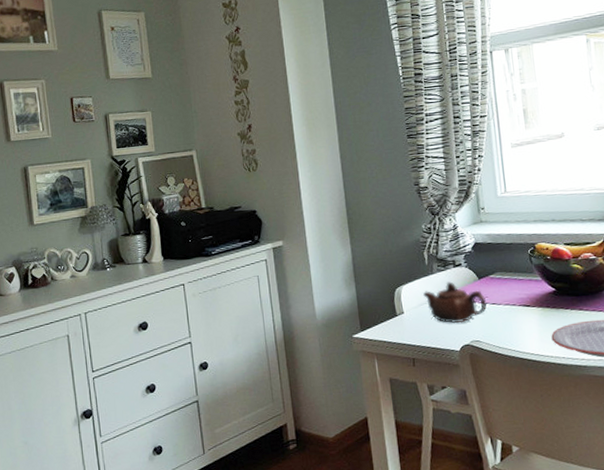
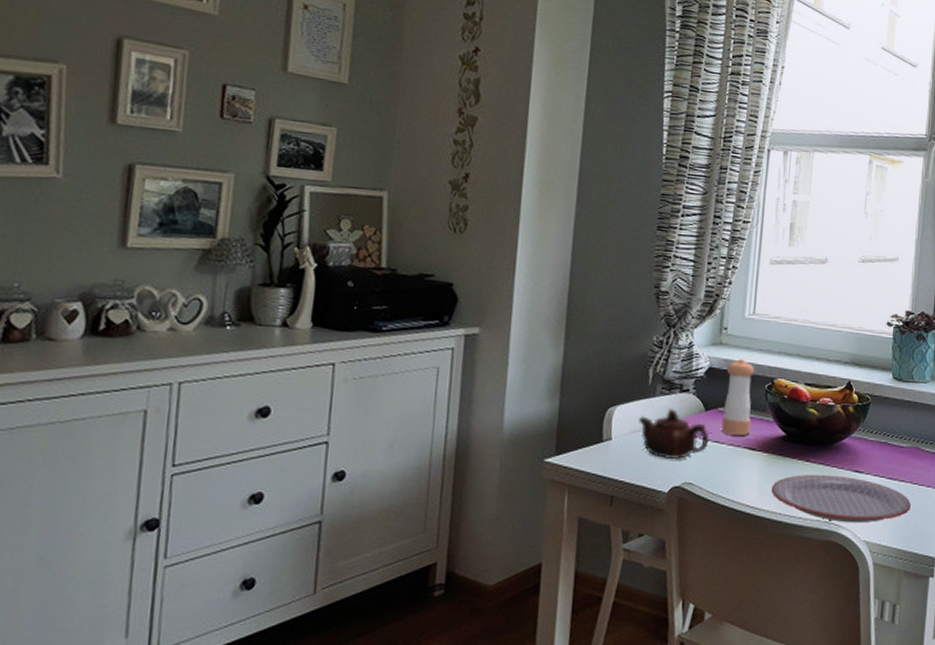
pepper shaker: none [490,232,522,297] -> present [721,359,755,435]

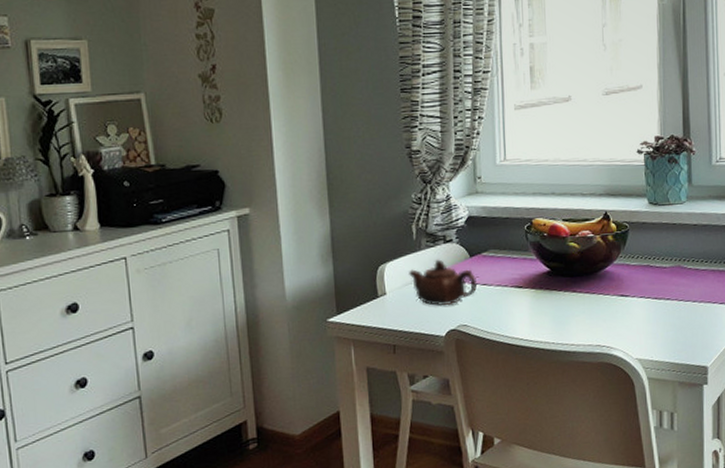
pepper shaker: present [721,359,755,435] -> none [485,204,515,277]
plate: present [771,474,911,523] -> none [542,301,679,344]

